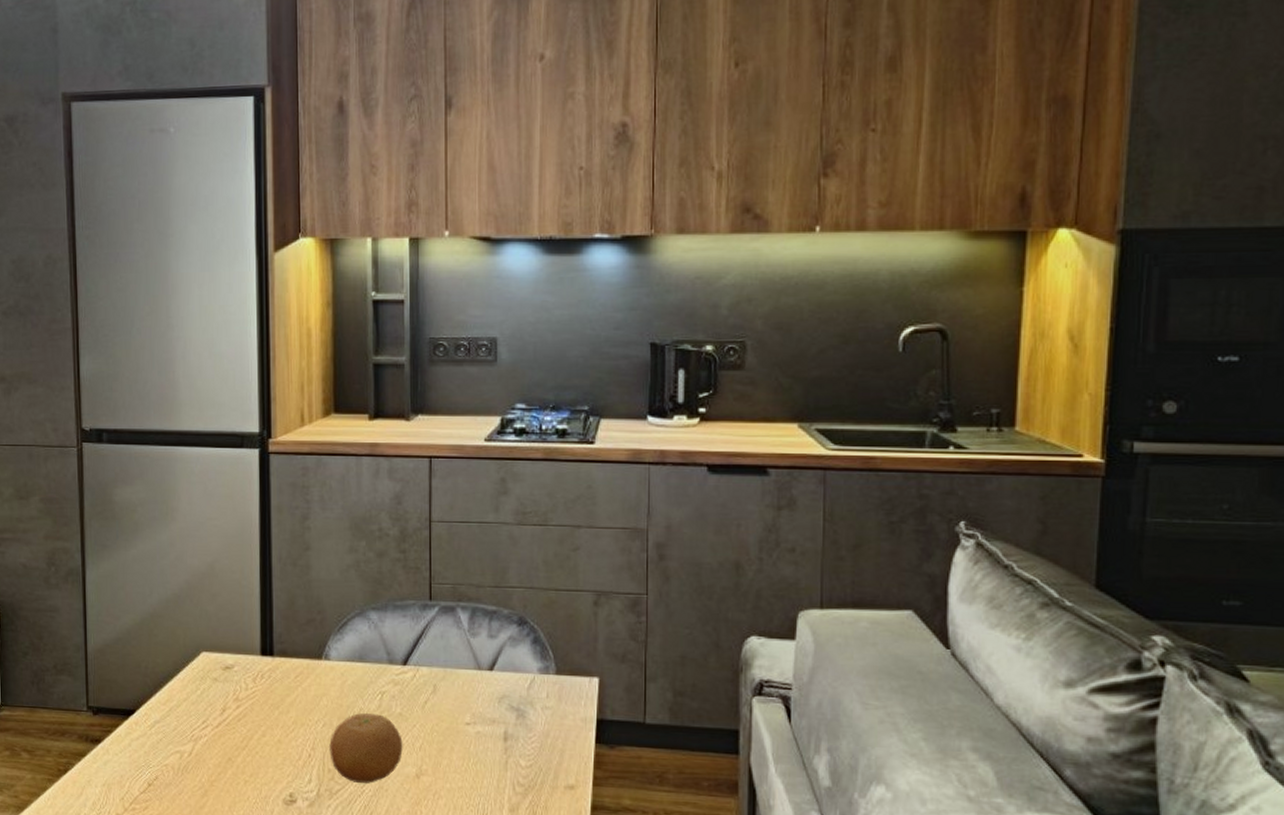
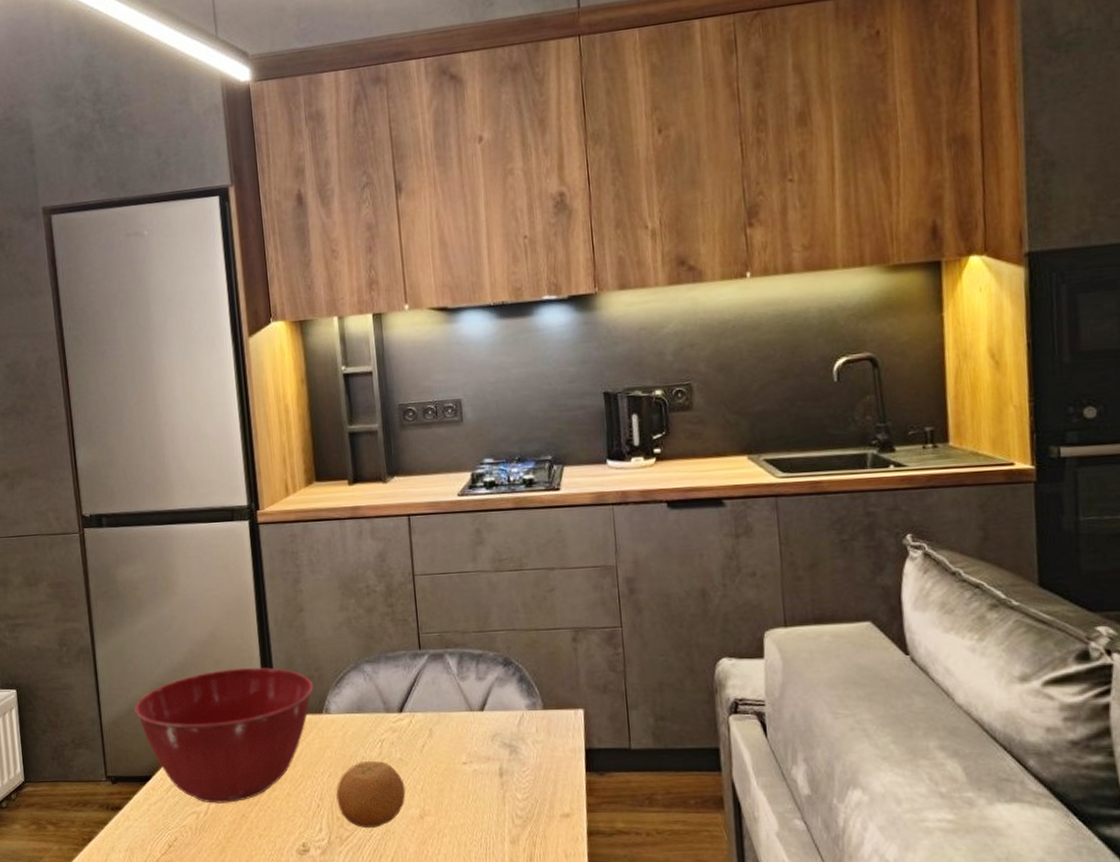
mixing bowl: none [123,603,315,745] -> present [134,667,314,804]

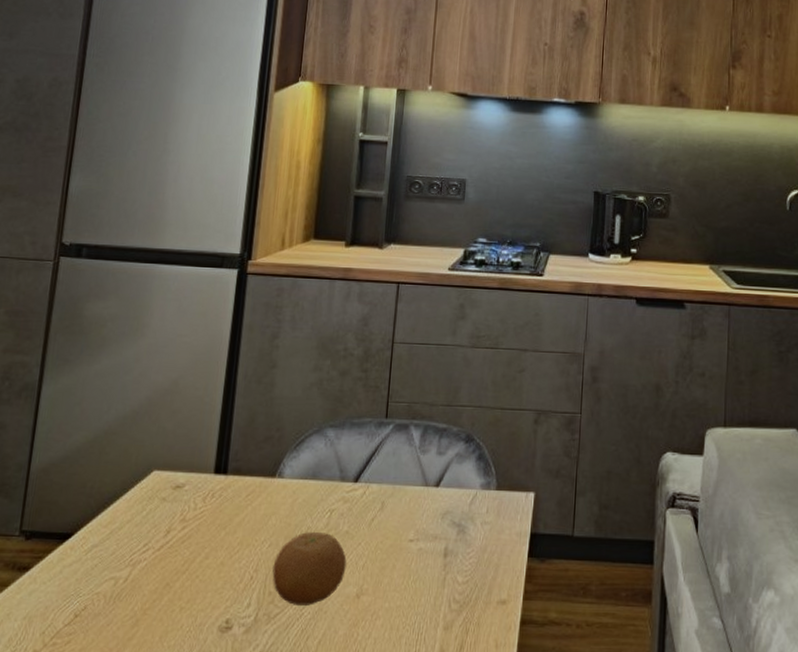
mixing bowl: present [134,667,314,804] -> none [70,420,272,570]

